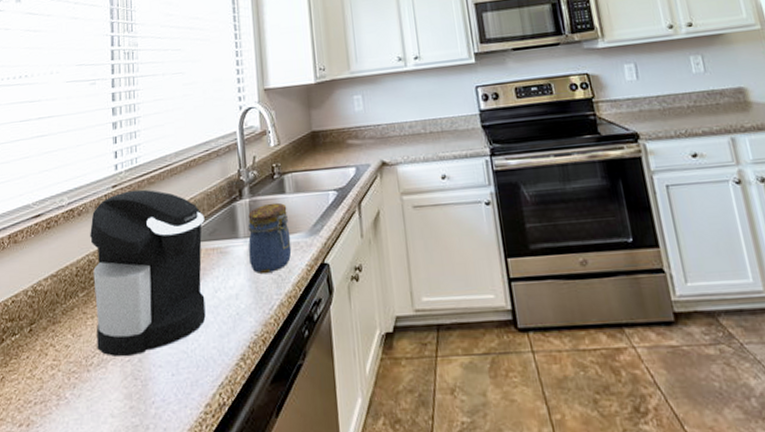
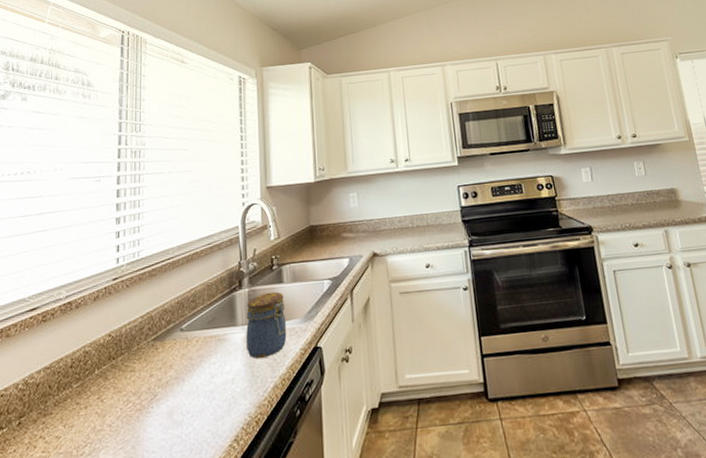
coffee maker: present [90,189,206,357] -> none [87,281,204,445]

